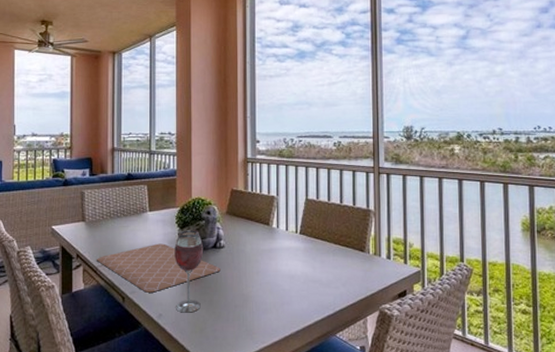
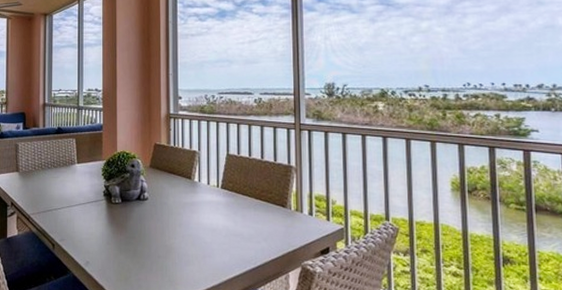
placemat: present [97,243,221,293] -> none [29,194,144,241]
wineglass: present [174,230,204,313] -> none [101,182,129,262]

